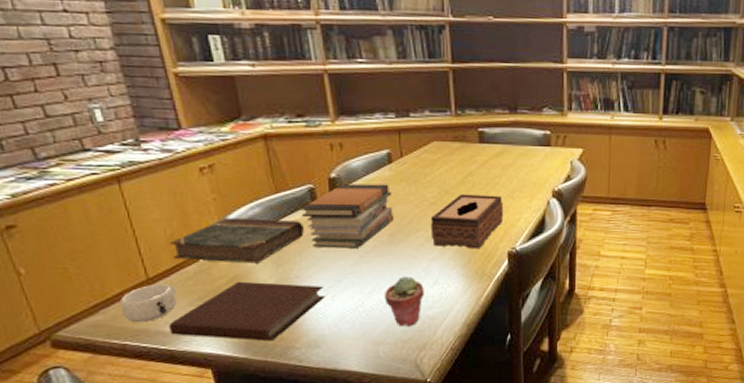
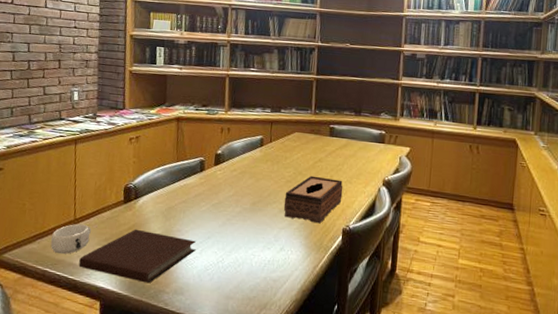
book: present [170,217,305,264] -> none [96,177,192,216]
book stack: present [301,184,395,248] -> none [191,159,260,212]
potted succulent: present [383,276,424,327] -> none [239,240,272,286]

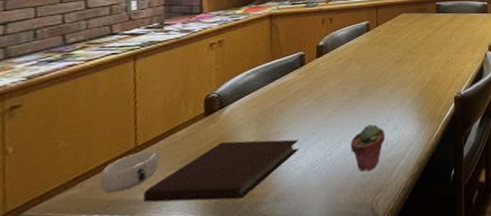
potted succulent: none [239,240,272,286] -> present [350,124,385,172]
tissue box: present [283,175,343,224] -> none [394,51,453,97]

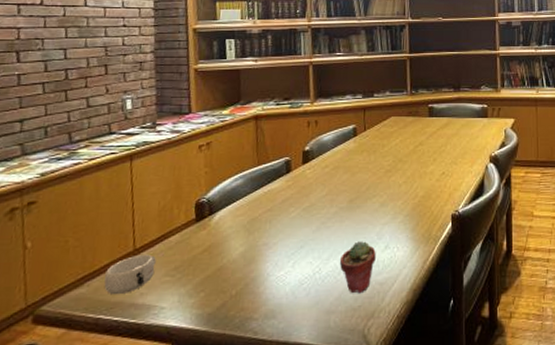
notebook: present [143,139,299,203] -> none [142,250,288,312]

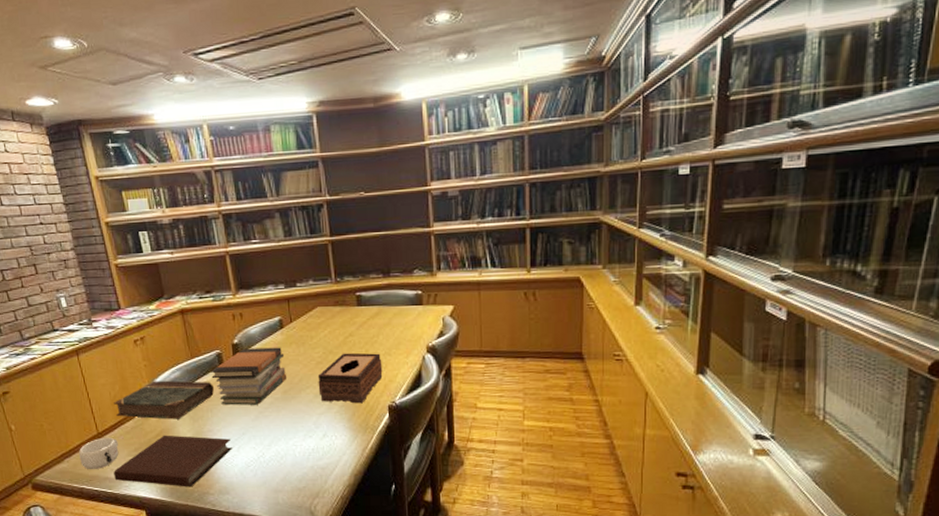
notebook: none [142,250,288,312] -> present [114,435,232,487]
book: none [161,189,278,232] -> present [114,380,215,420]
book stack: none [276,155,355,216] -> present [211,347,288,405]
potted succulent: present [339,241,376,294] -> none [280,429,315,476]
tissue box: none [385,161,448,213] -> present [317,352,383,404]

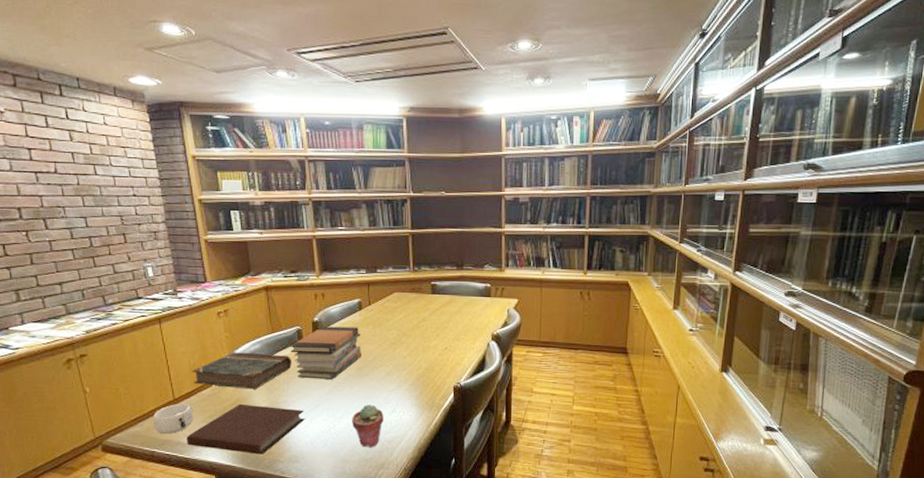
potted succulent: none [280,429,315,476] -> present [351,404,384,448]
tissue box: present [317,352,383,404] -> none [390,336,451,383]

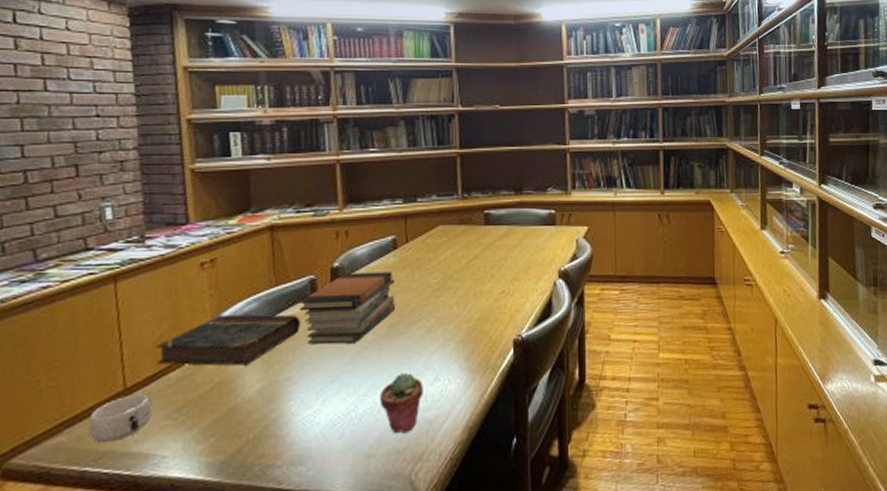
notebook: present [187,403,305,455] -> none [138,387,316,460]

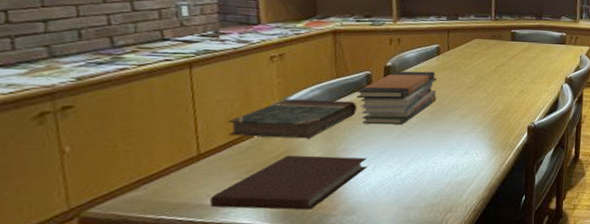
mug: present [88,393,153,442] -> none [164,158,225,196]
notebook: none [138,387,316,460] -> present [210,155,368,210]
potted succulent: present [379,373,423,434] -> none [419,148,456,192]

